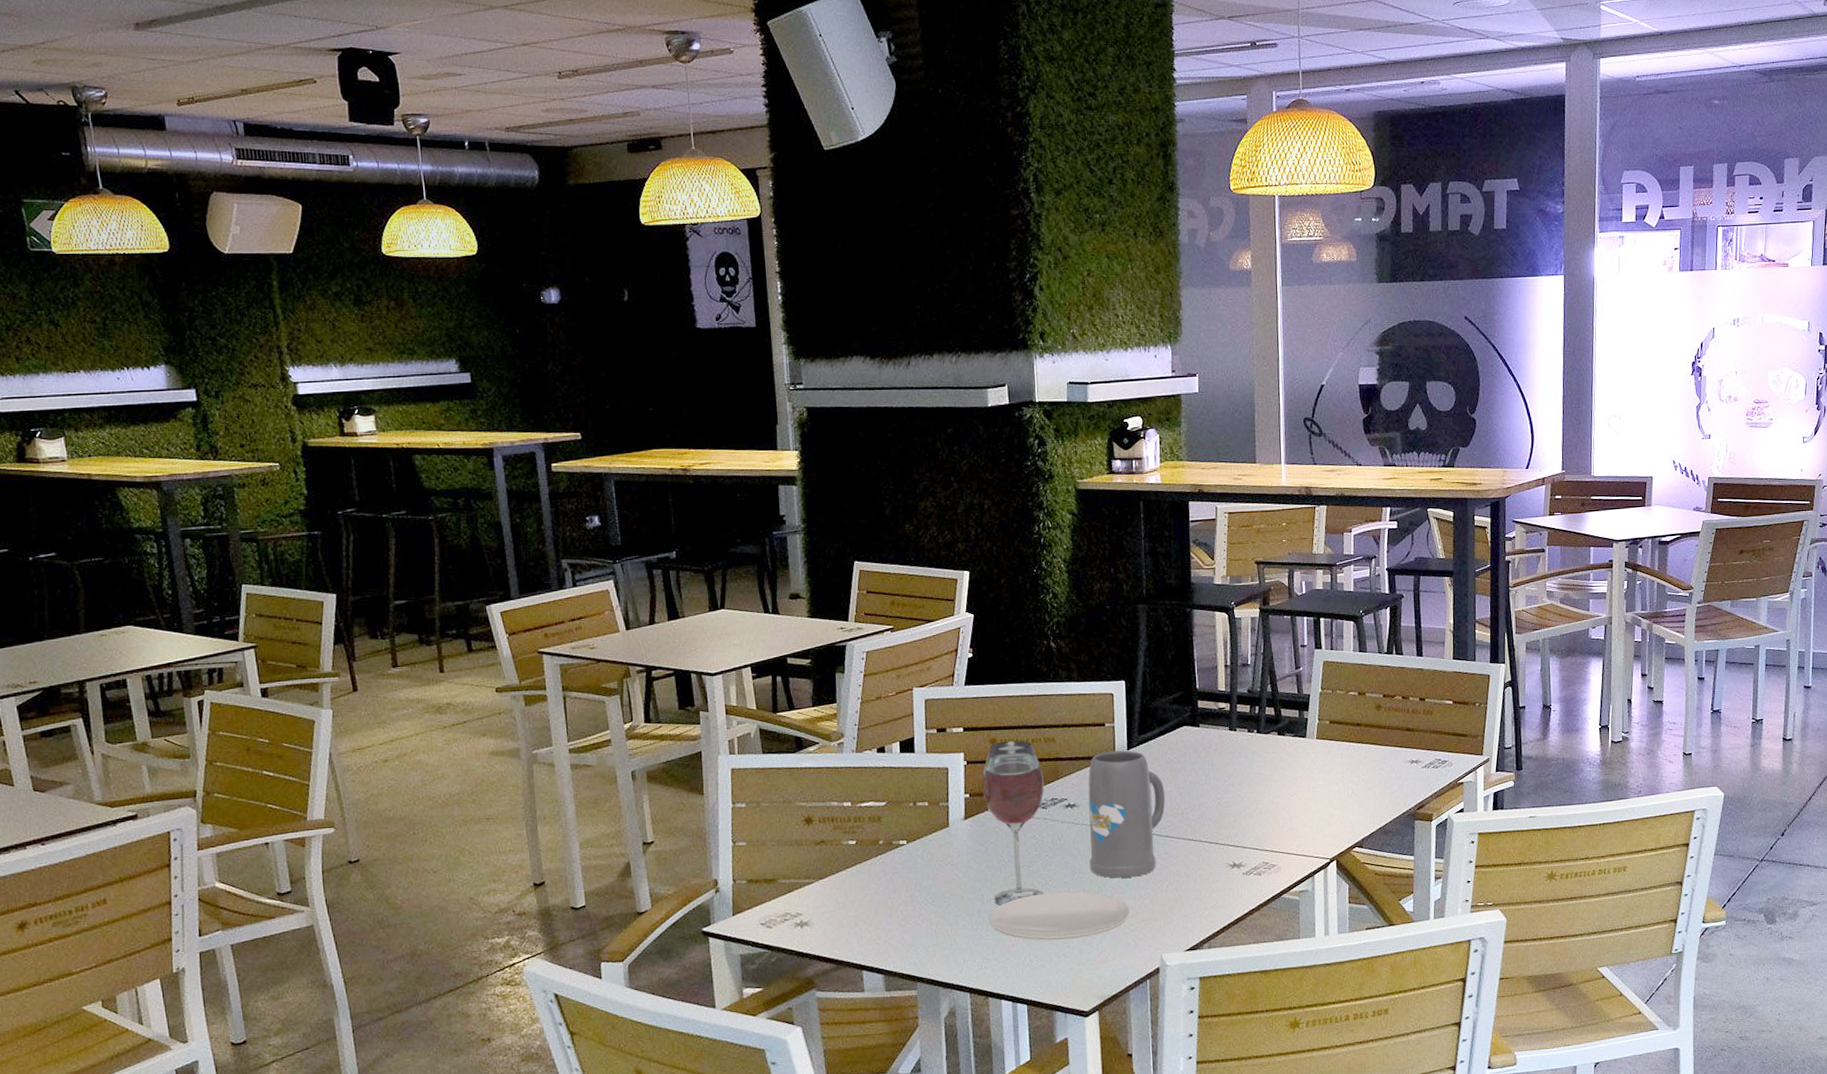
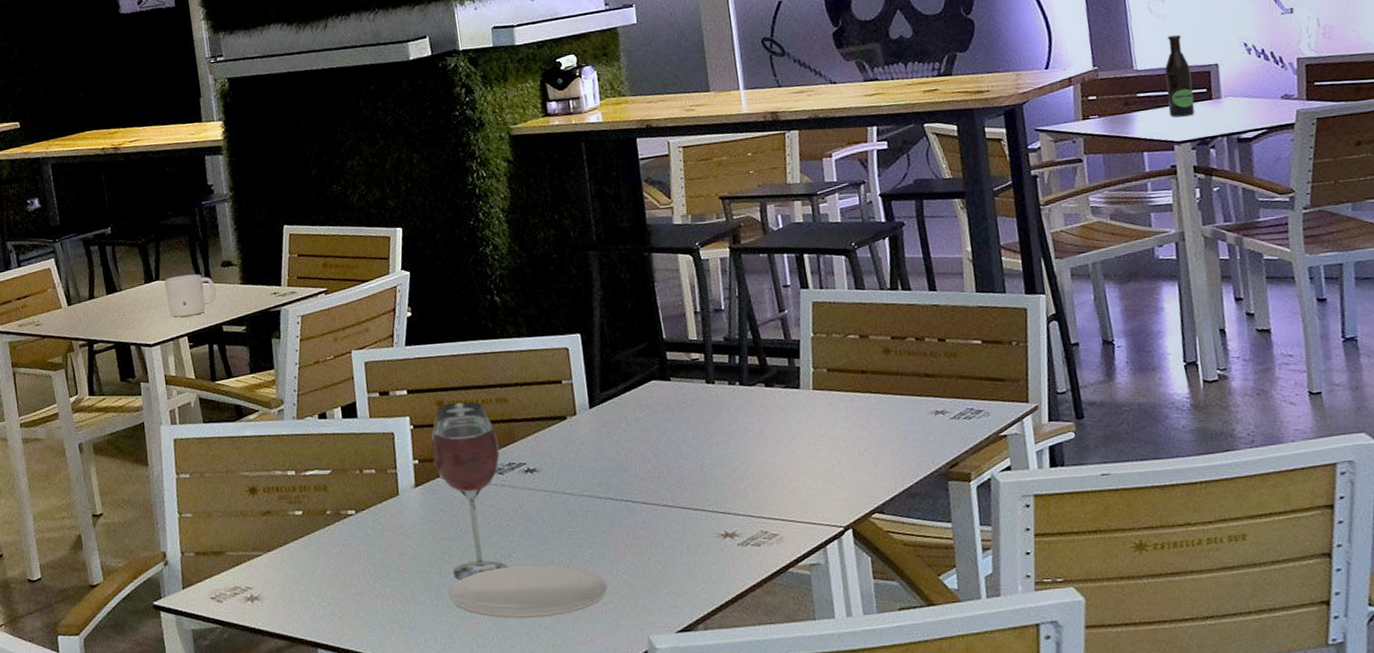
mug: none [730,604,783,647] -> present [164,274,217,317]
beer mug: present [1088,750,1166,878] -> none [547,409,639,550]
bottle: none [1613,449,1632,519] -> present [1164,35,1195,117]

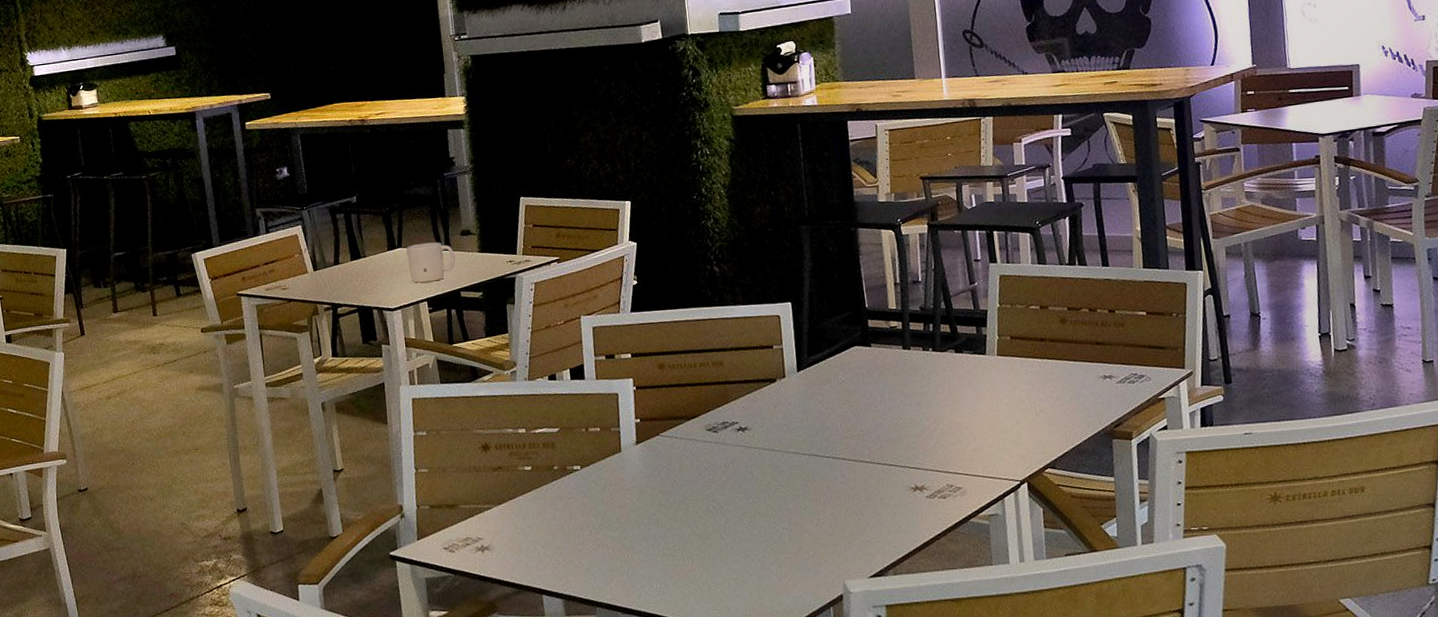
wineglass: present [430,402,508,580] -> none [651,365,719,531]
plate: present [448,564,608,619] -> none [664,516,809,566]
bottle: present [1164,35,1195,117] -> none [1313,37,1338,112]

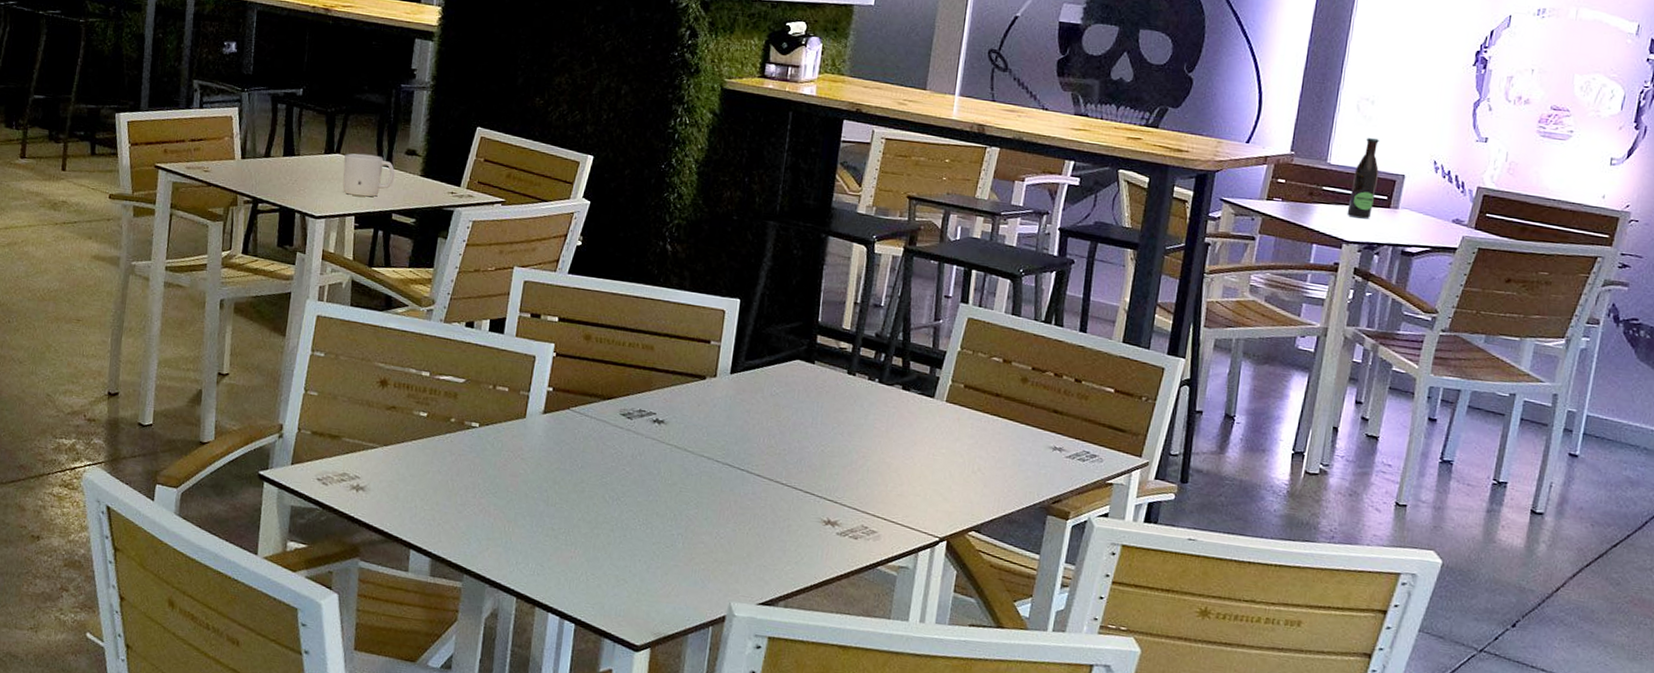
bottle: none [1313,37,1338,112] -> present [1347,138,1379,219]

